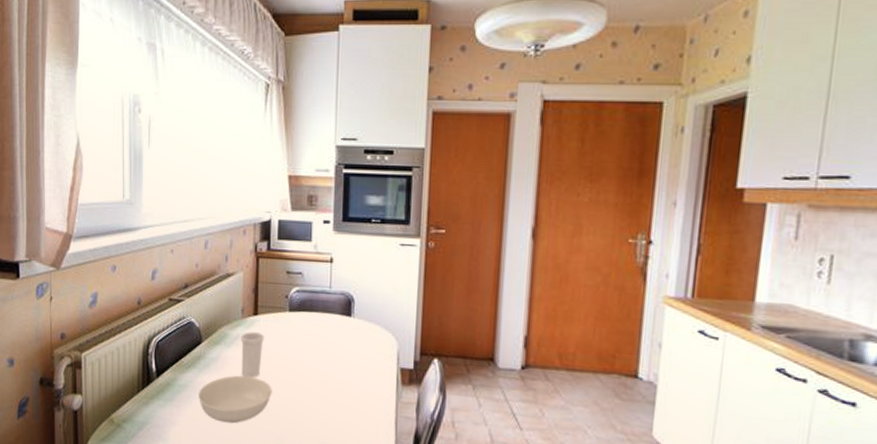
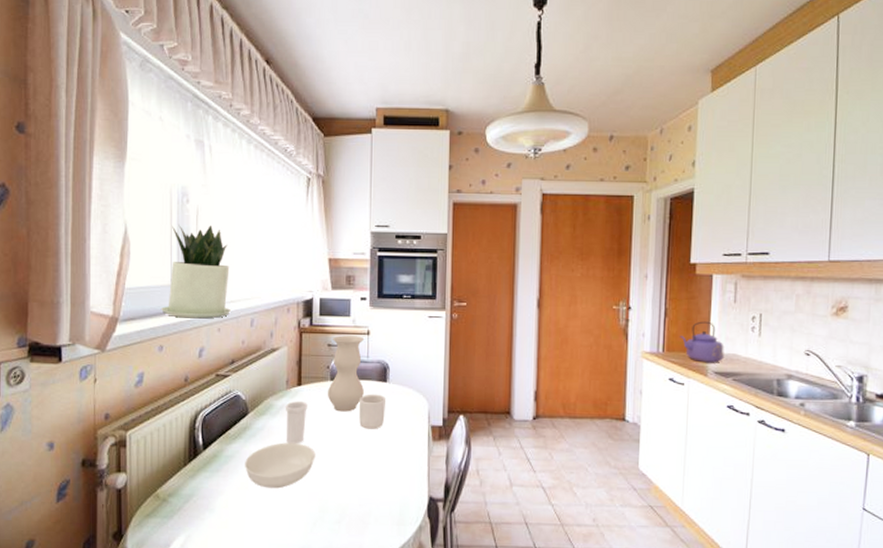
planter: none [113,137,185,239] -> present [160,225,232,319]
vase: none [286,262,327,347] -> present [328,335,365,412]
mug: none [320,328,349,368] -> present [359,394,385,429]
kettle: none [716,261,777,315] -> present [679,321,724,363]

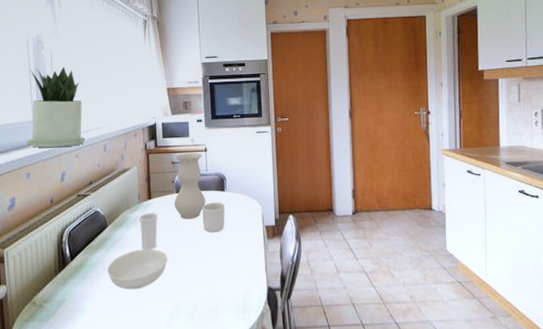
kettle: present [679,321,724,363] -> none [474,119,513,155]

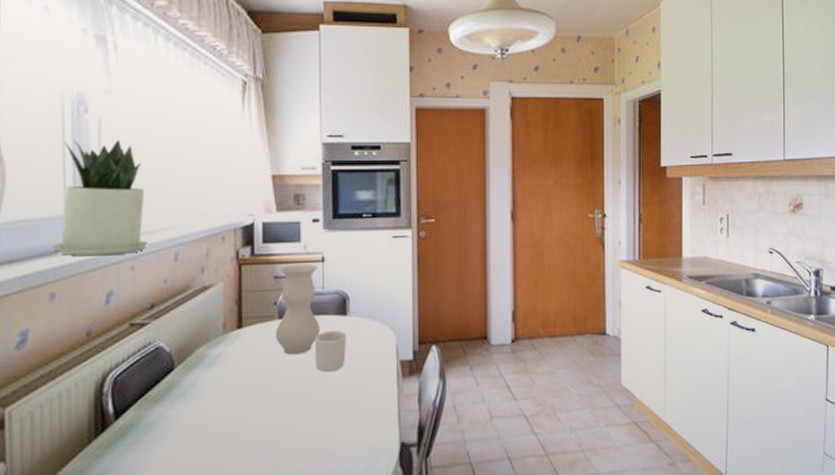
bowl: present [107,249,168,290] -> none [172,397,263,458]
cup: present [138,213,158,250] -> none [222,347,251,400]

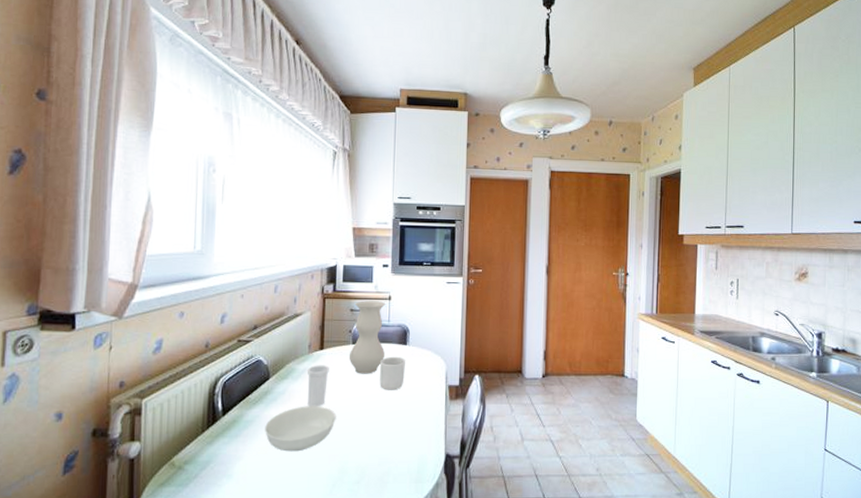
planter: present [50,140,149,257] -> none [182,194,256,285]
bowl: none [172,397,263,458] -> present [265,406,336,452]
cup: none [222,347,251,400] -> present [307,365,329,407]

